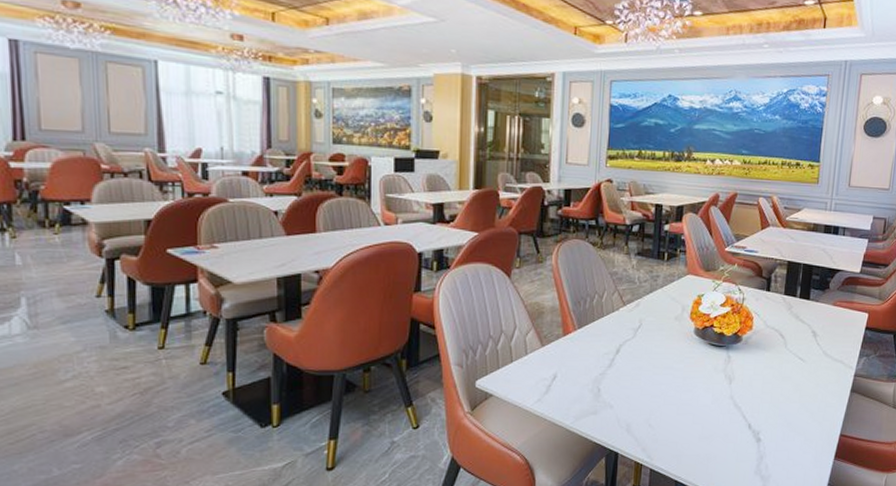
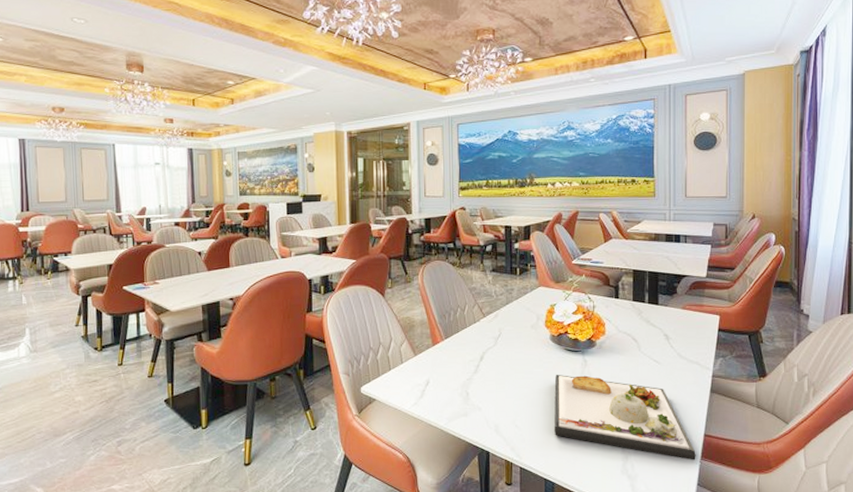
dinner plate: none [690,371,830,460] -> present [554,375,696,460]

